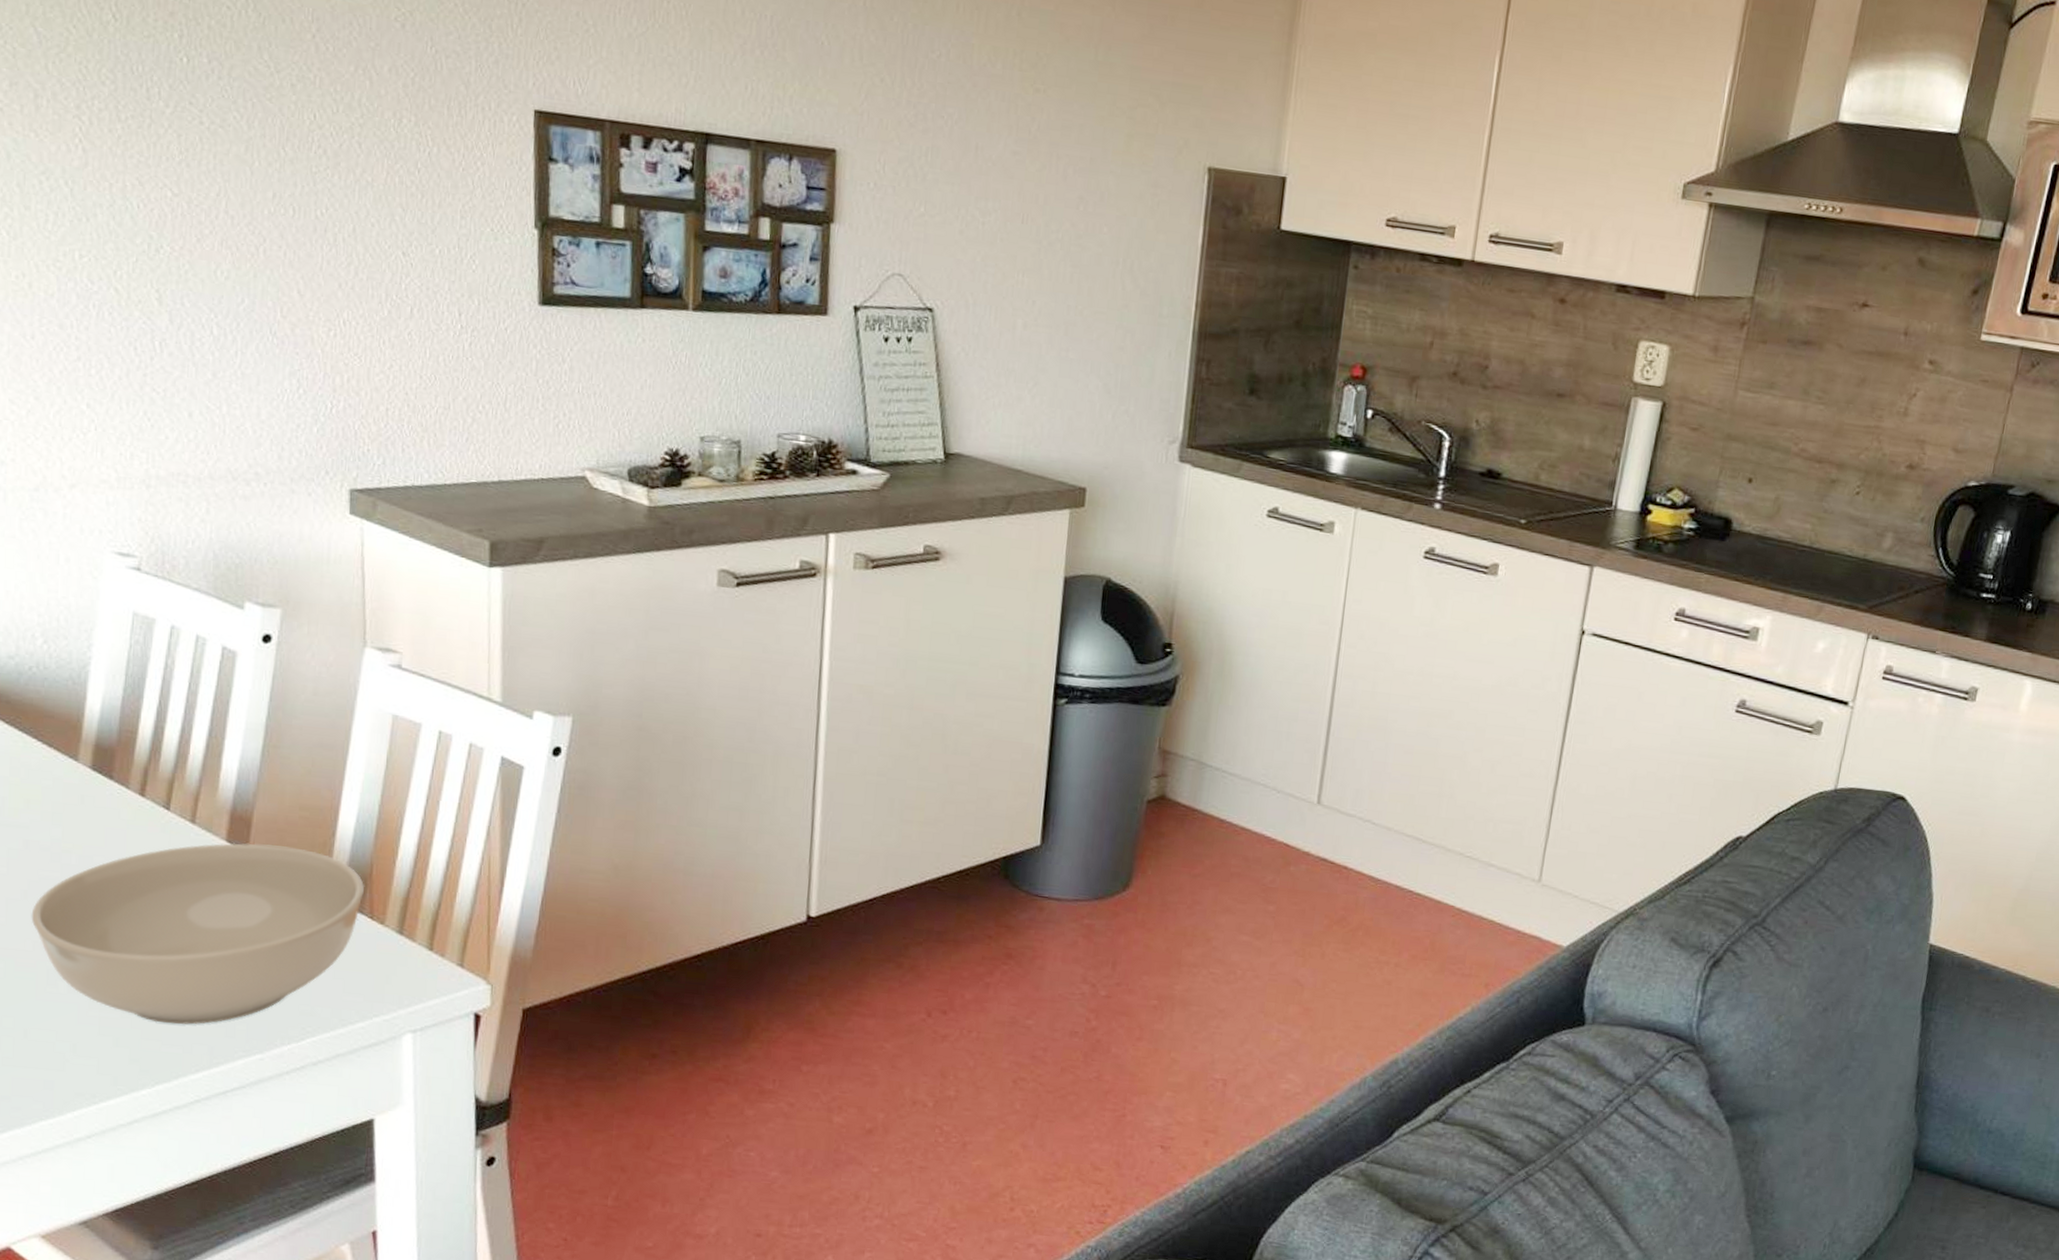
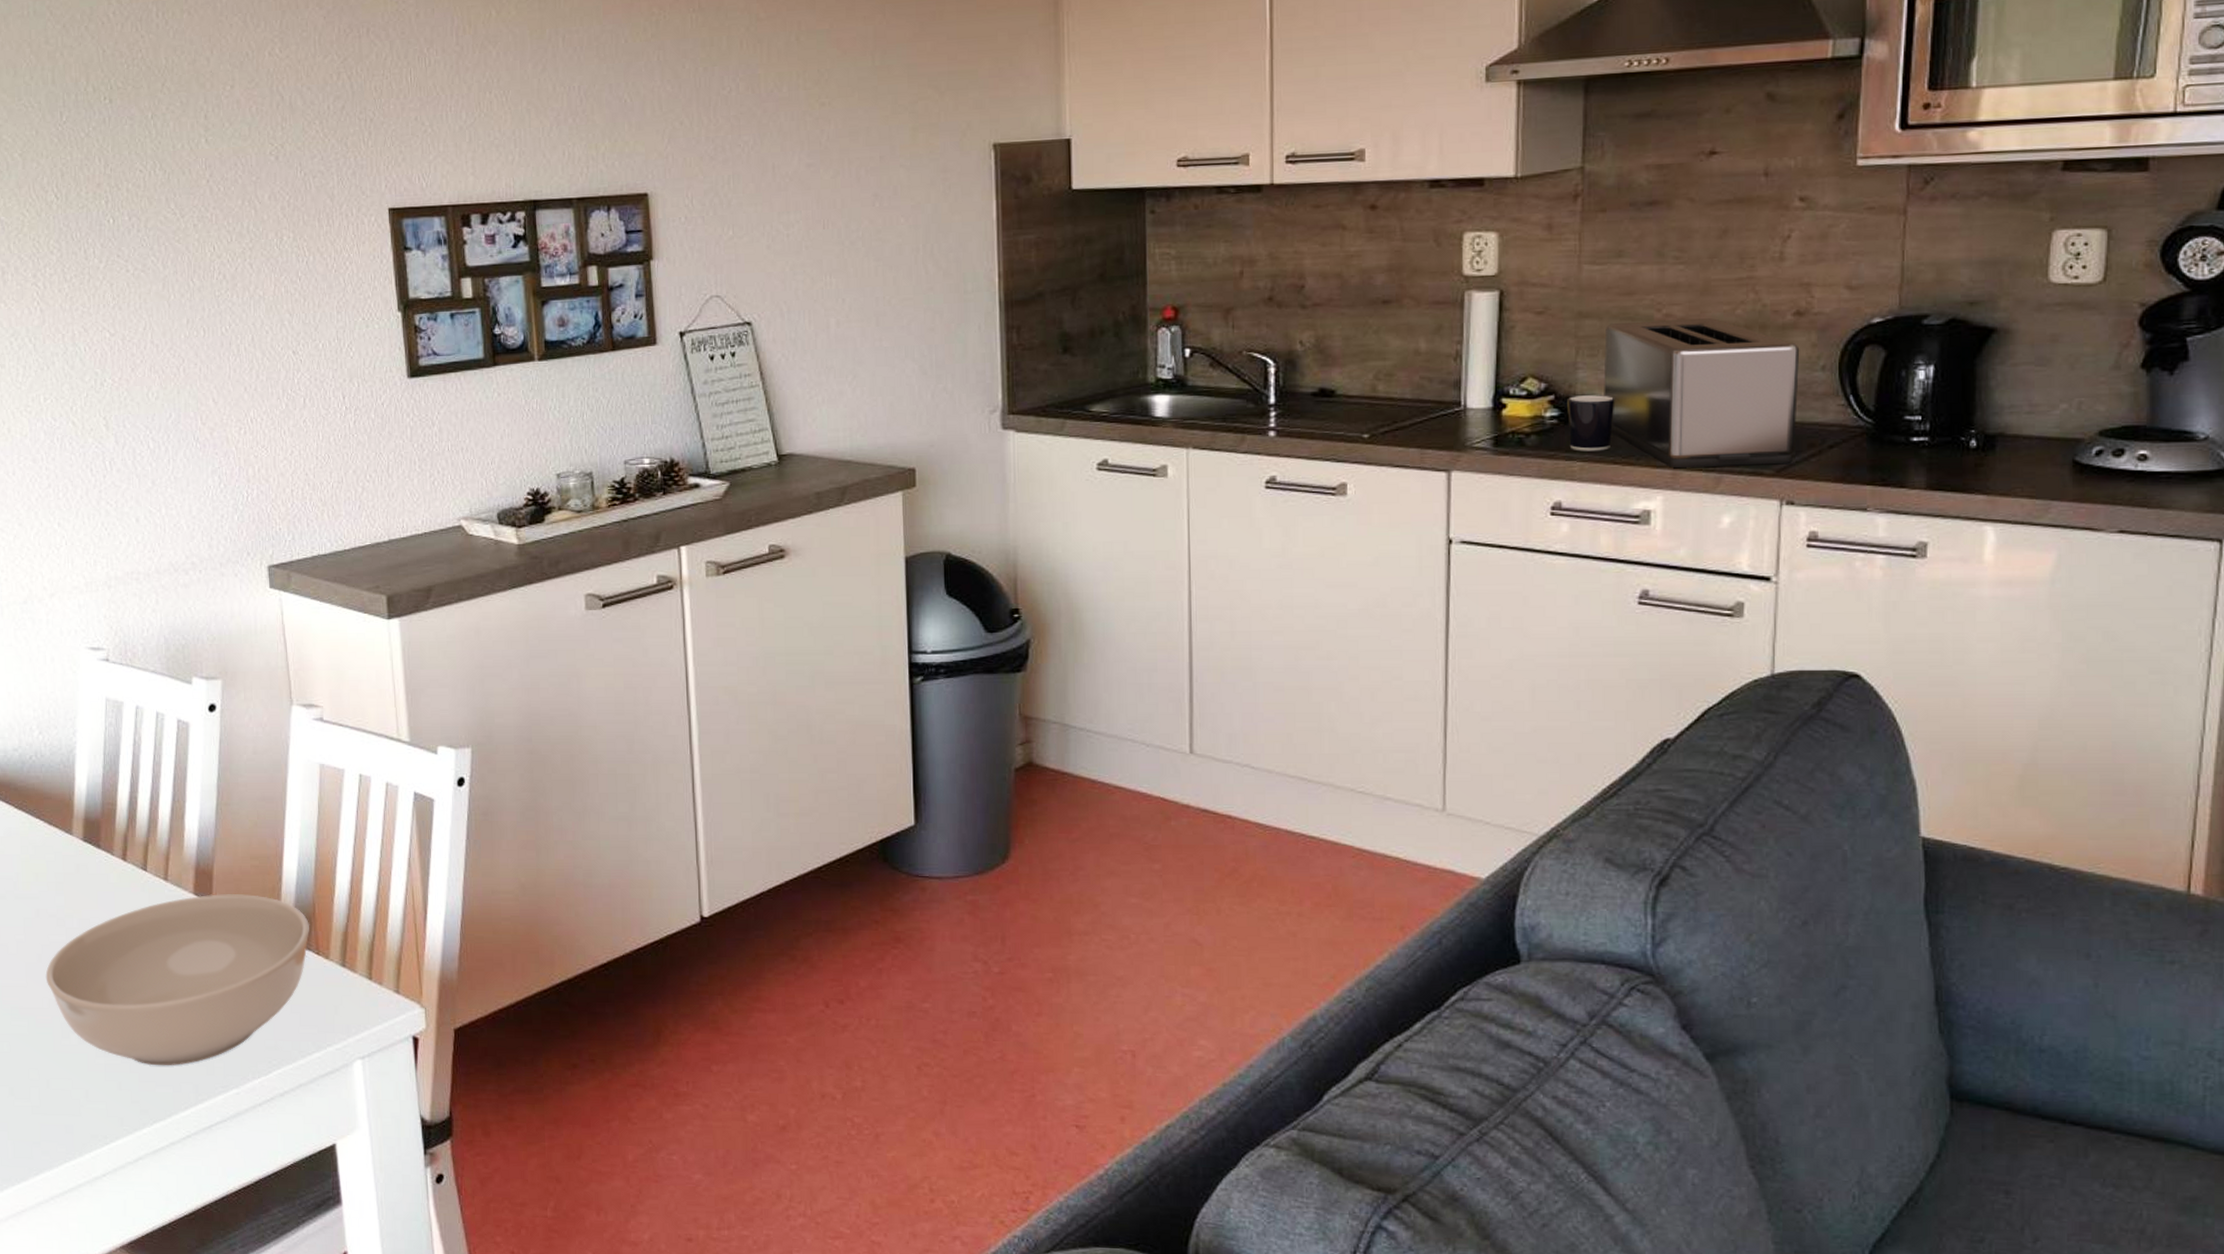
mug: none [1700,512,1747,568] -> present [1567,394,1615,453]
toaster: none [1737,449,1907,603] -> present [1604,318,1800,469]

